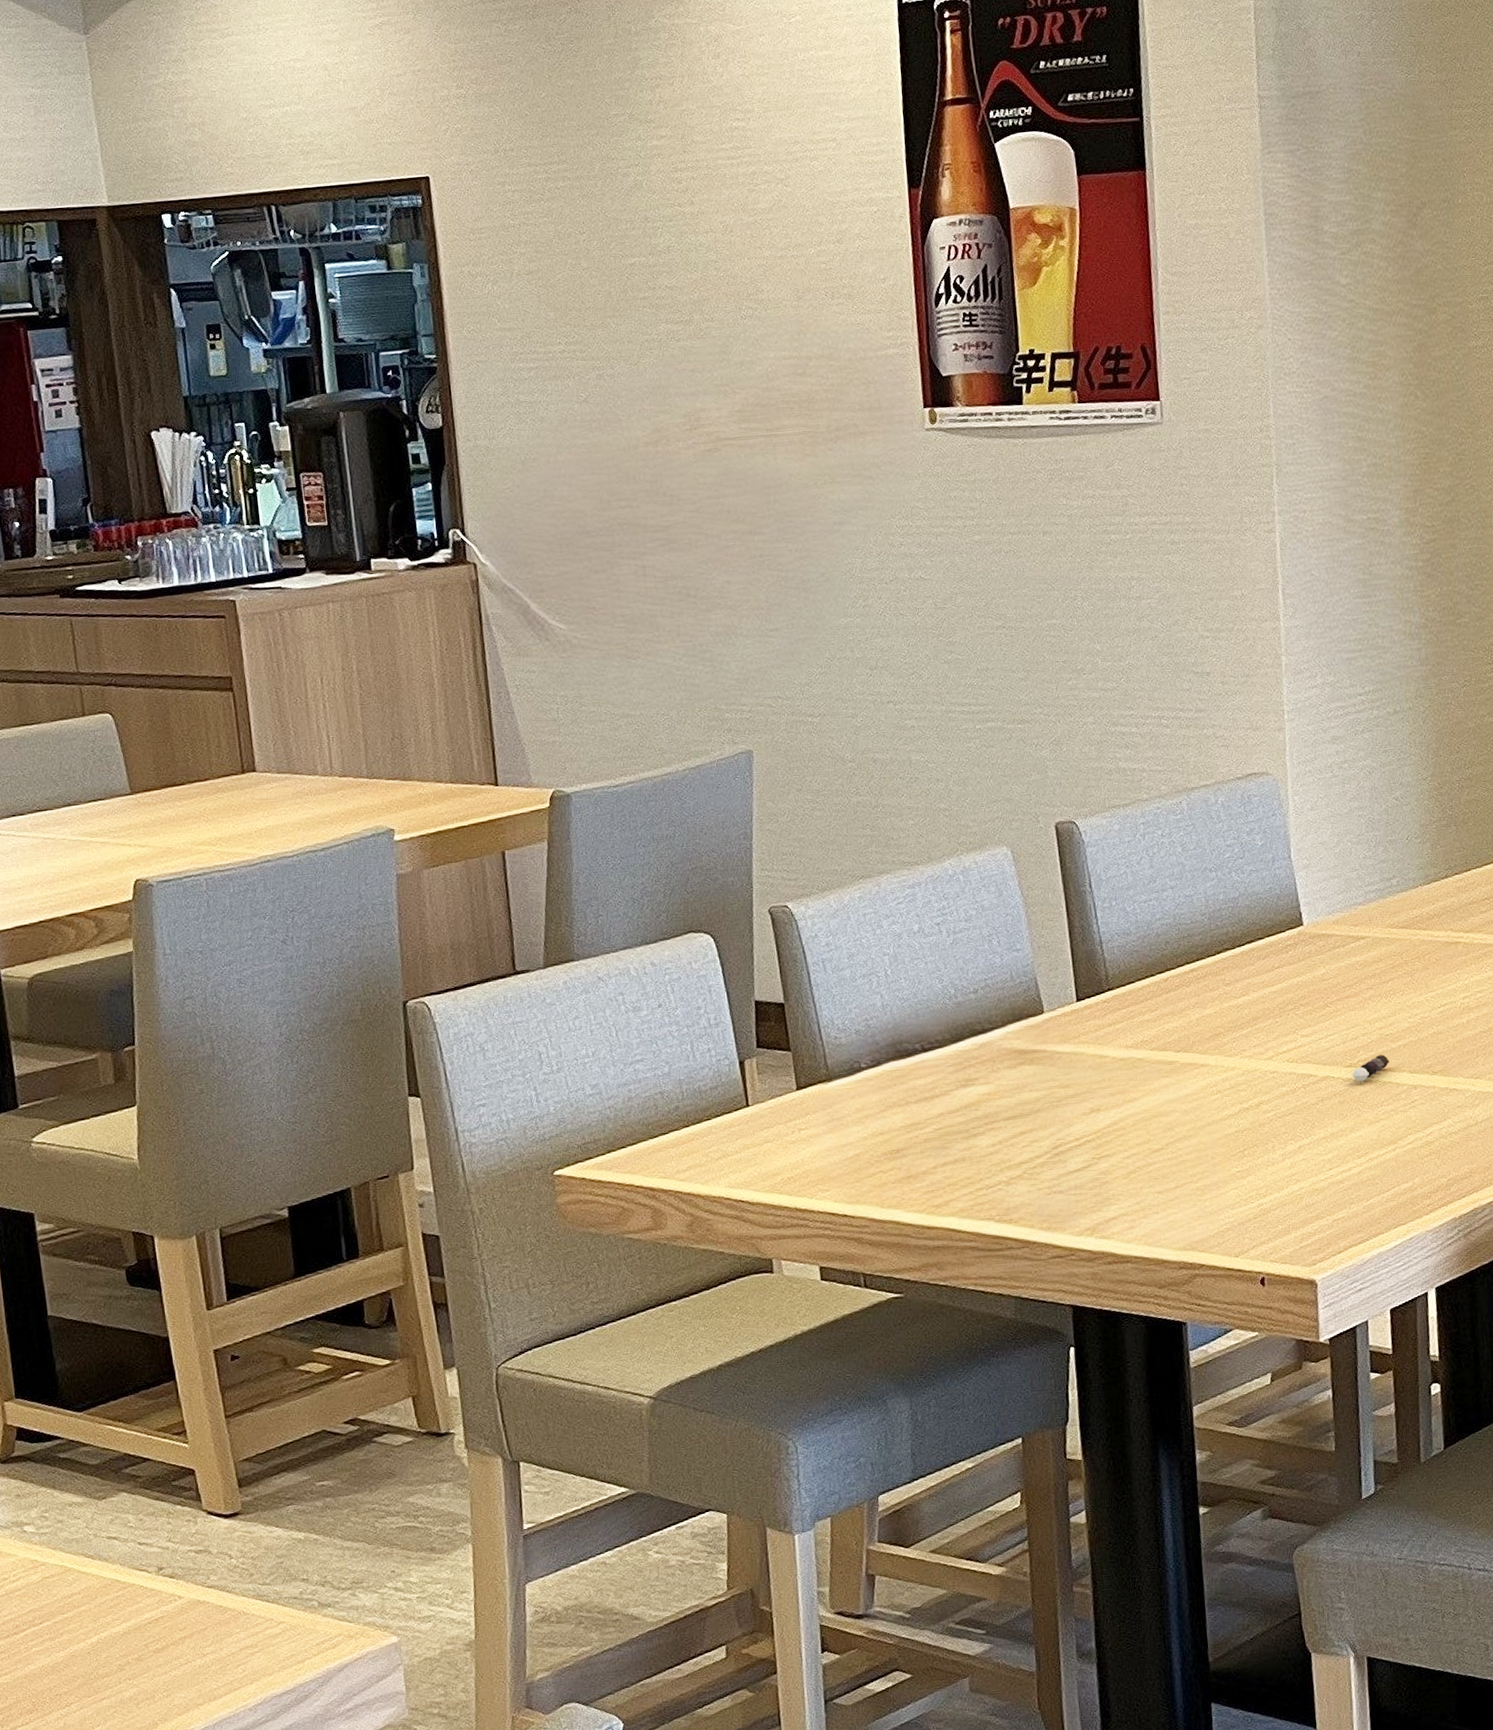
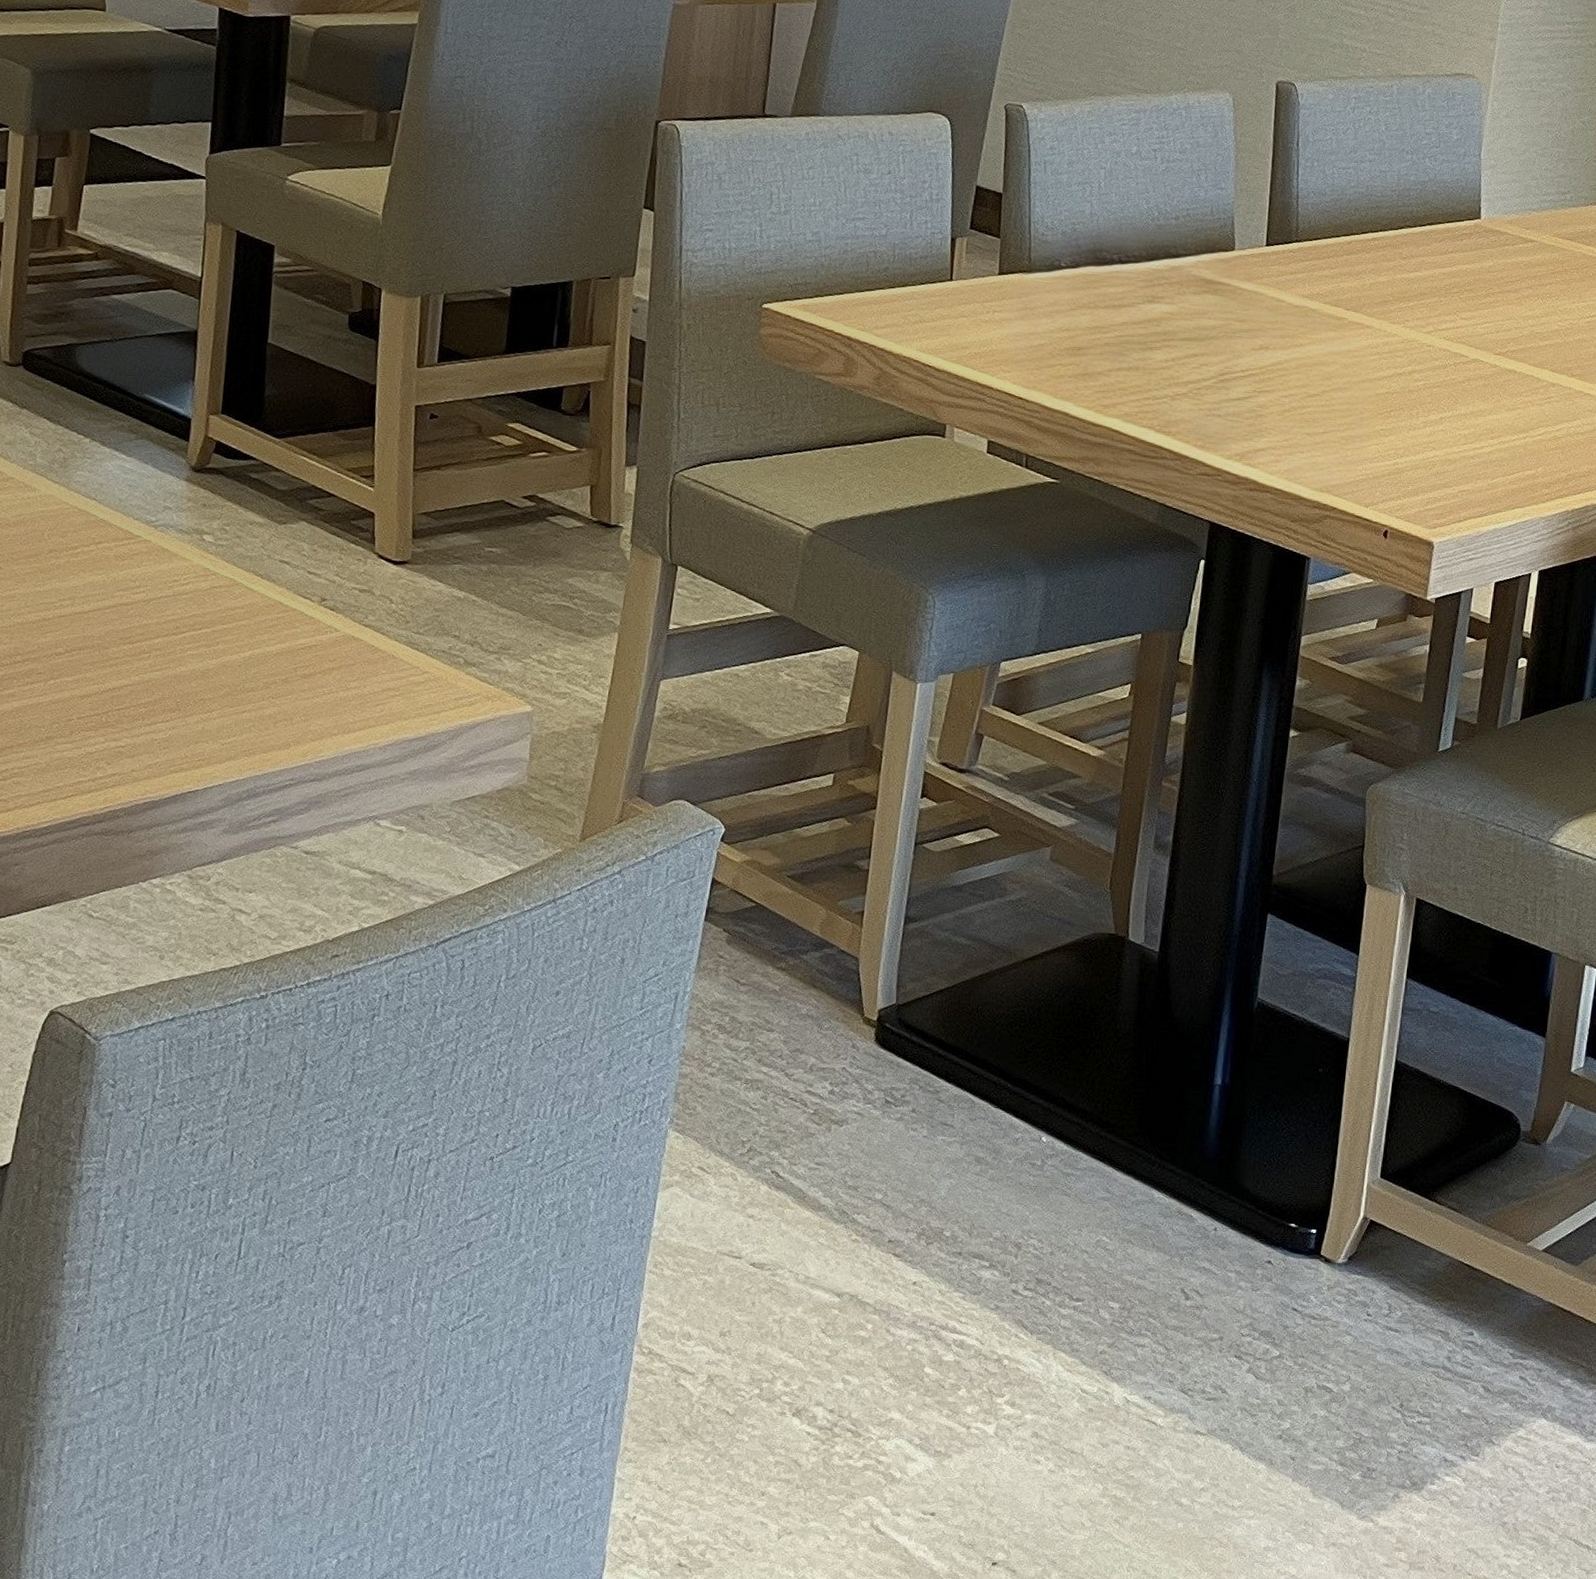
pepper shaker: present [1352,1054,1390,1082] -> none [1499,349,1535,371]

